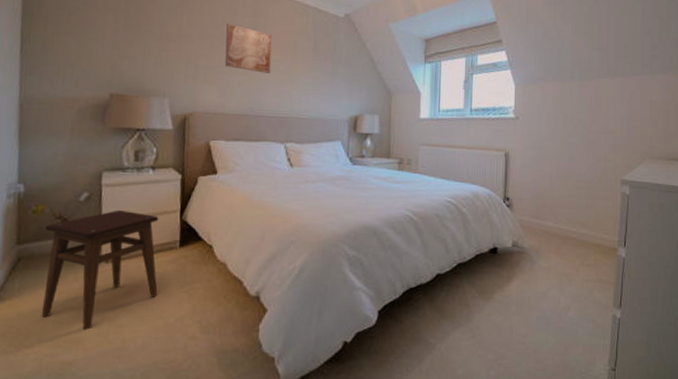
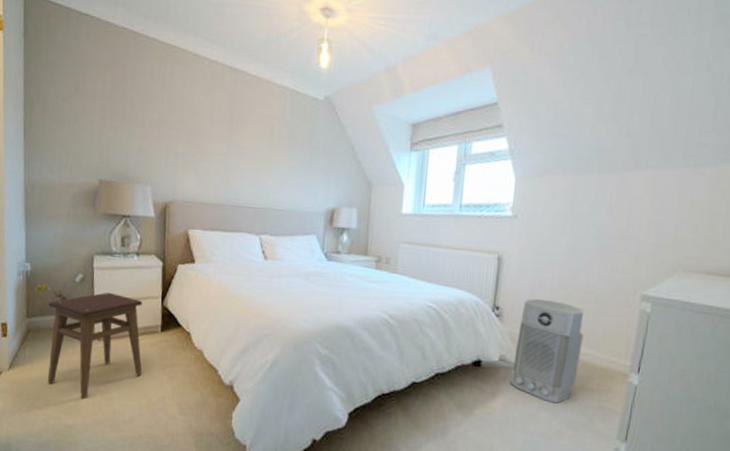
wall art: present [224,23,272,74] -> none [202,109,249,162]
air purifier: none [523,189,580,281] -> present [510,299,584,404]

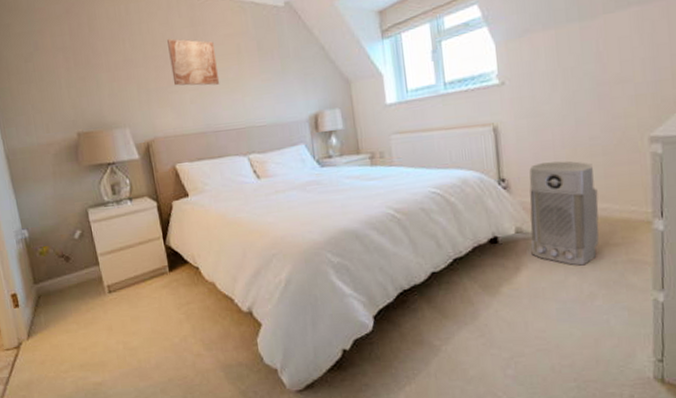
stool: present [47,292,143,399] -> none [53,242,159,354]
wall art: none [202,109,249,162] -> present [167,38,220,86]

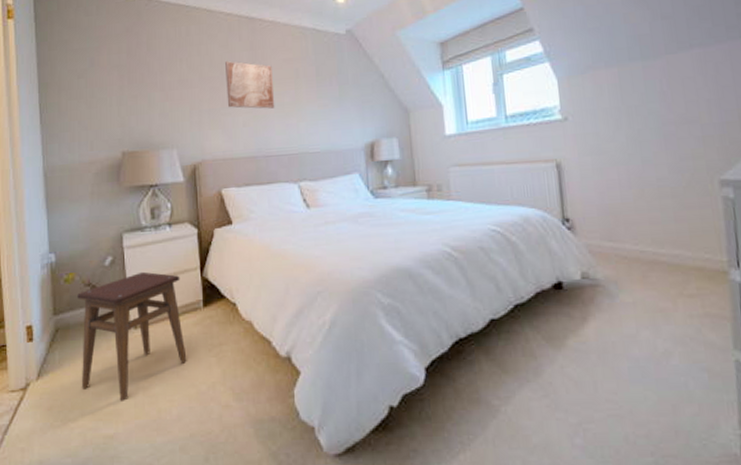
stool: none [53,242,159,354] -> present [77,271,187,401]
air purifier: present [529,161,599,266] -> none [595,202,672,318]

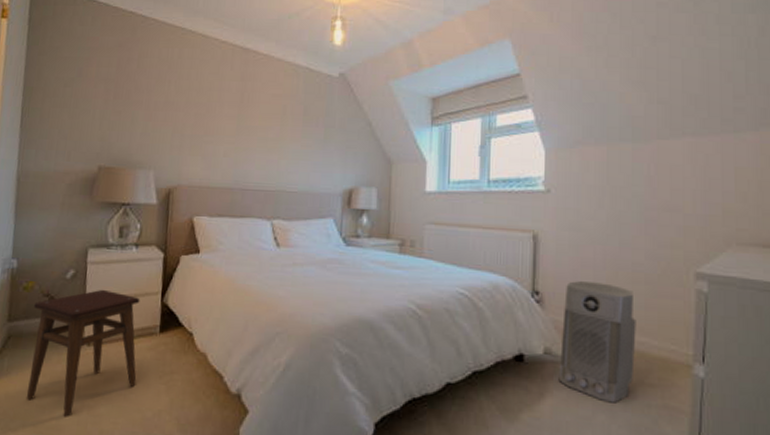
wall art: present [225,61,275,109] -> none [210,89,260,142]
air purifier: none [595,202,672,318] -> present [558,281,636,404]

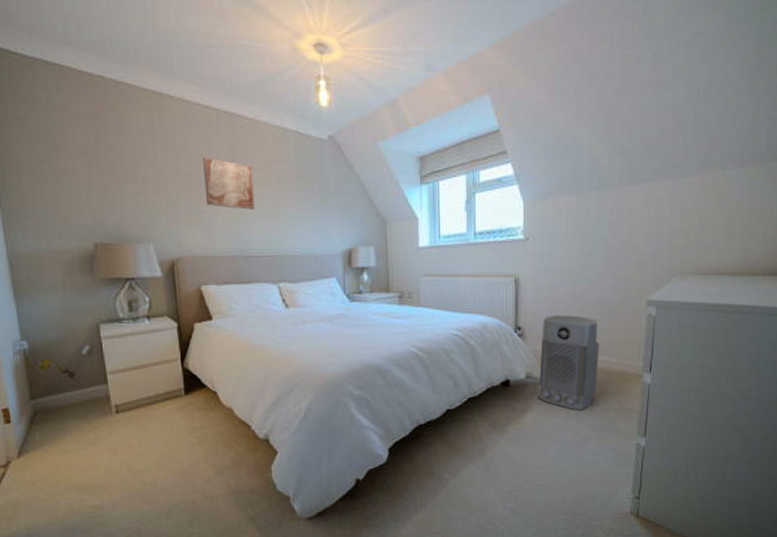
stool: present [26,289,140,417] -> none [55,361,170,476]
wall art: none [210,89,260,142] -> present [203,157,255,210]

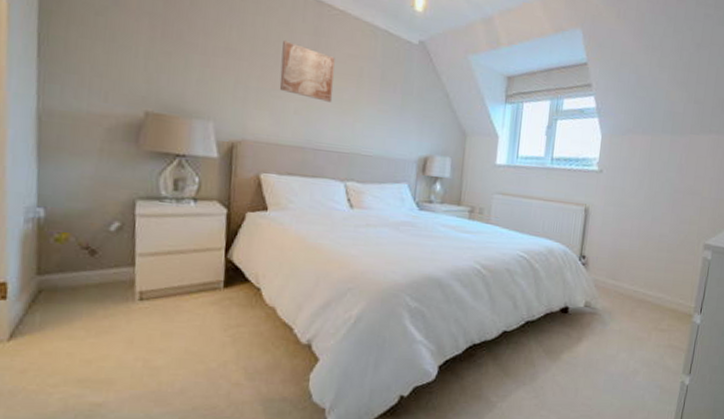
air purifier: present [538,315,600,411] -> none [594,248,658,345]

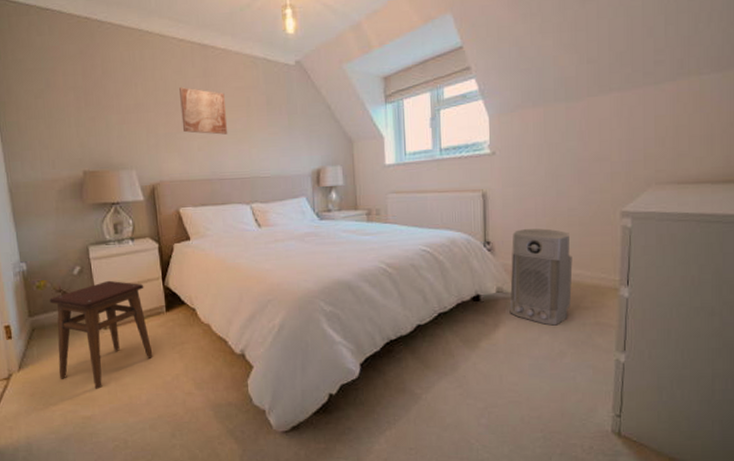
stool: none [66,243,201,371] -> present [50,280,153,389]
air purifier: none [594,248,658,345] -> present [509,228,573,326]

